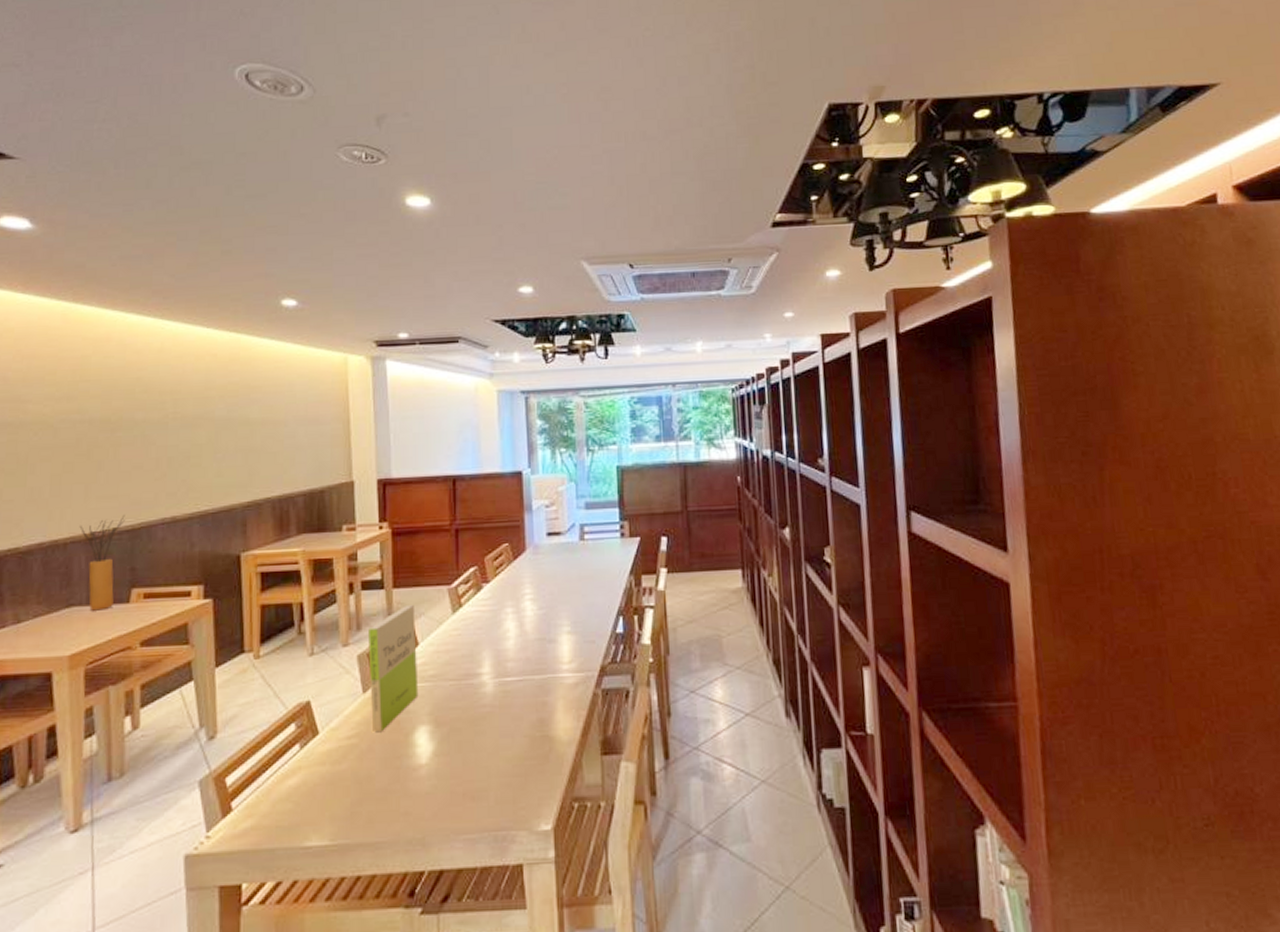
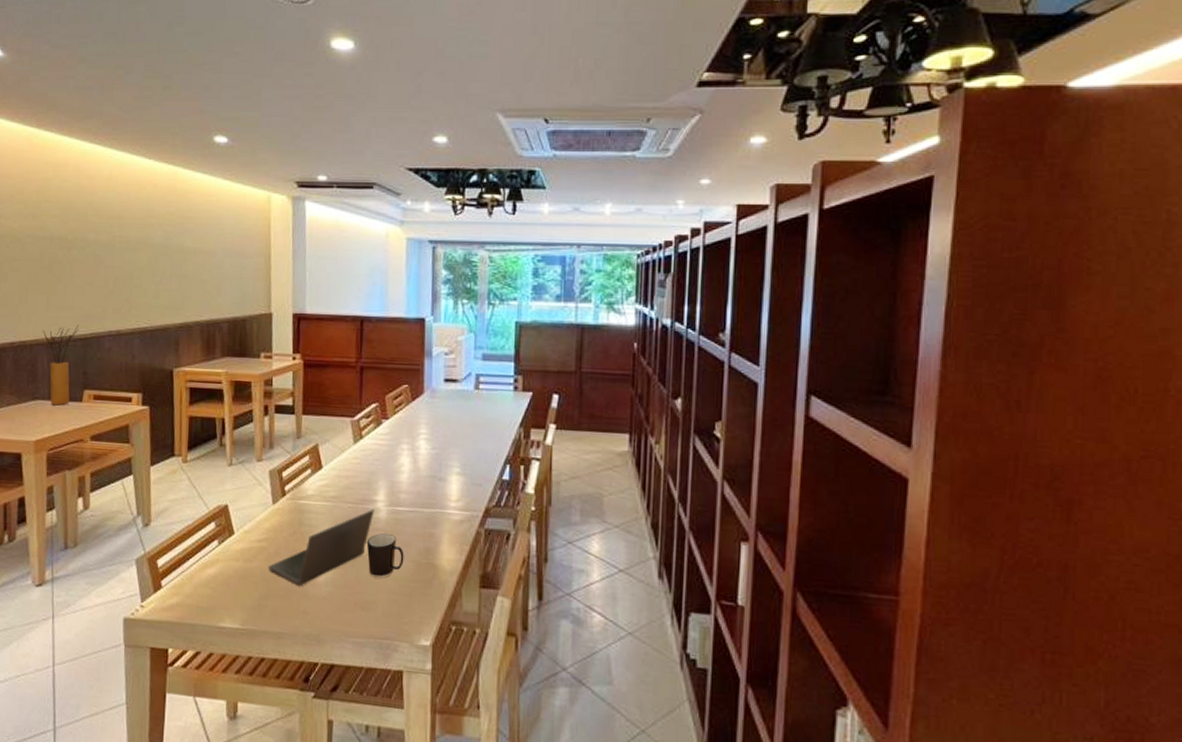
laptop computer: none [360,683,480,783] -> present [268,508,375,585]
book: present [368,605,419,733] -> none [278,431,321,540]
mug: none [473,709,516,761] -> present [366,533,404,578]

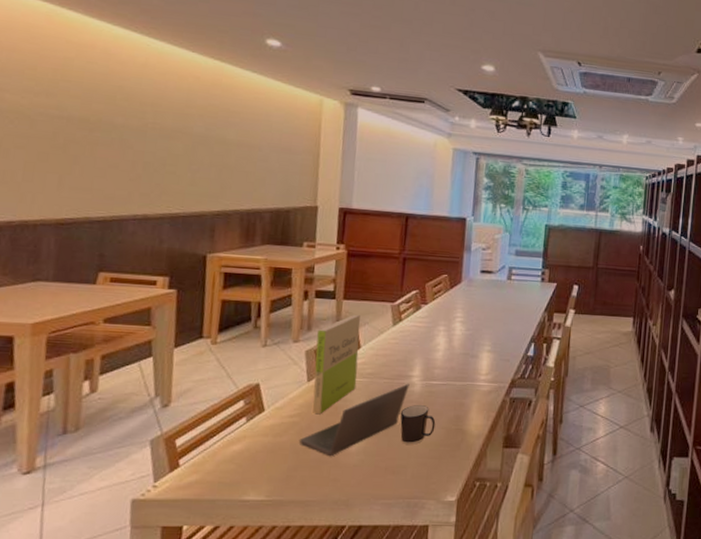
vase: present [42,325,79,406] -> none [50,207,98,288]
book: none [278,431,321,540] -> present [312,315,361,415]

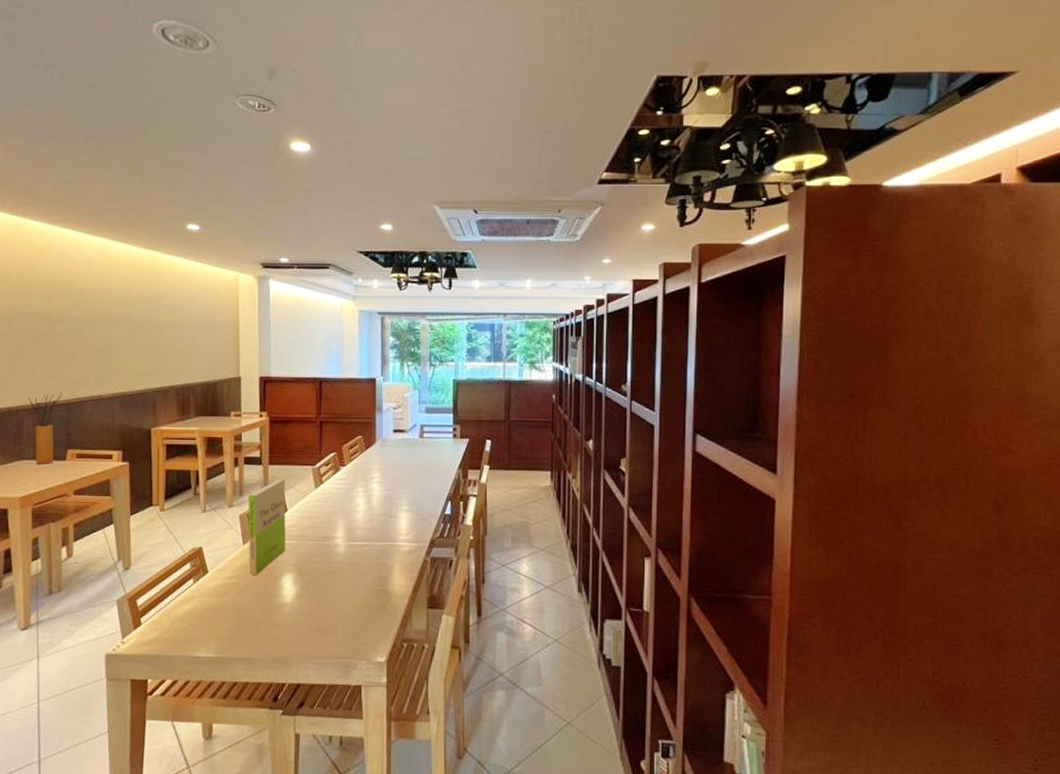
vase: none [50,207,98,288] -> present [28,391,63,465]
laptop computer: present [298,383,410,456] -> none [239,544,334,615]
mug: present [400,405,436,445] -> none [327,566,361,605]

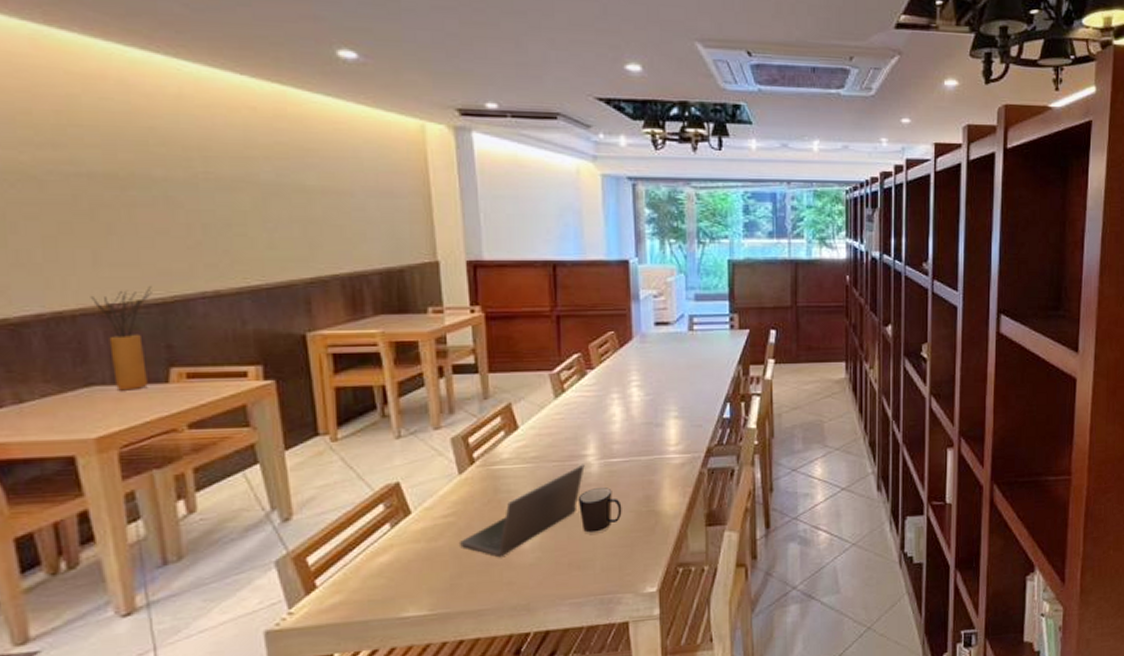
laptop computer: none [239,544,334,615] -> present [458,464,585,556]
book: present [248,479,286,576] -> none [463,390,520,511]
mug: none [327,566,361,605] -> present [577,488,622,534]

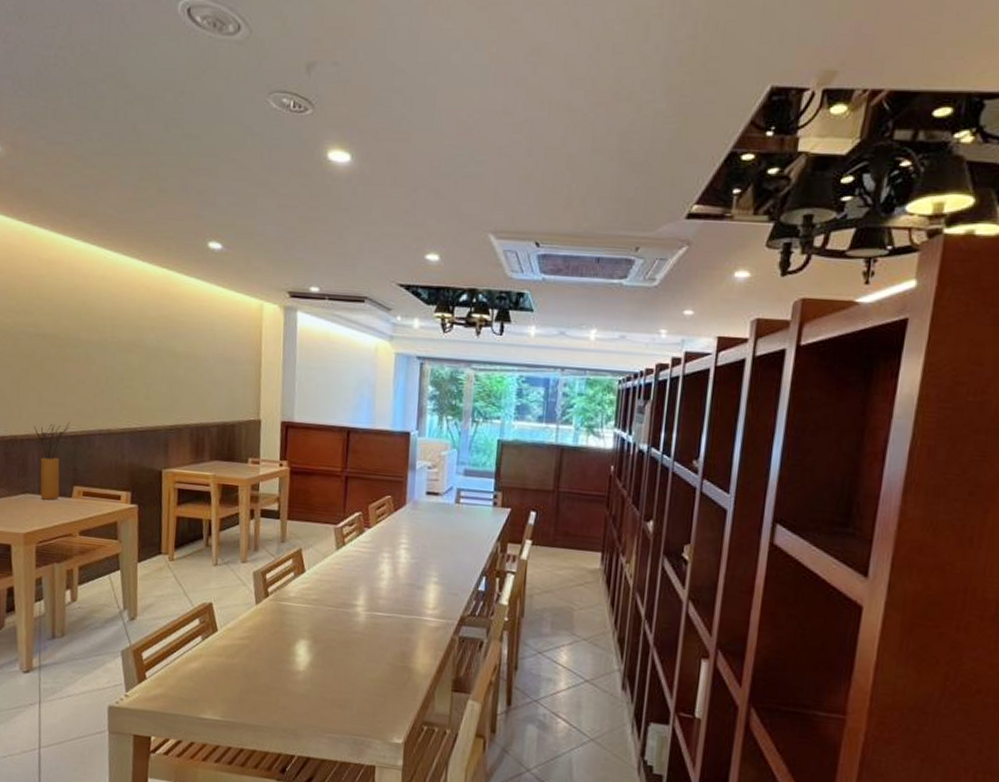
laptop computer: present [458,464,585,556] -> none [249,612,354,682]
mug: present [577,488,622,534] -> none [345,636,381,679]

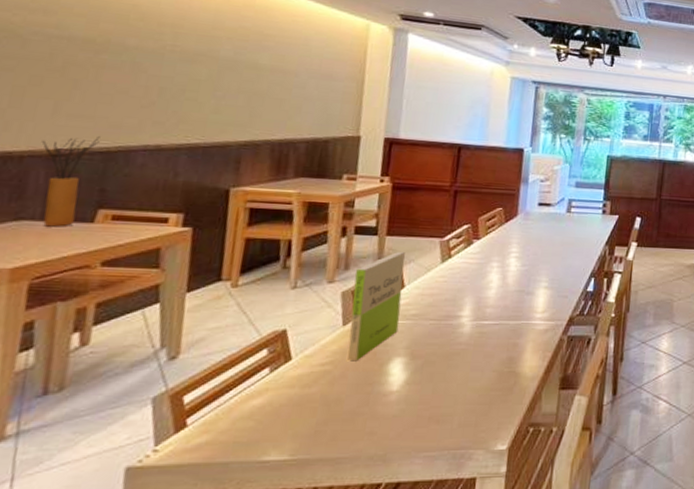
book: none [261,536,305,639] -> present [347,252,405,362]

